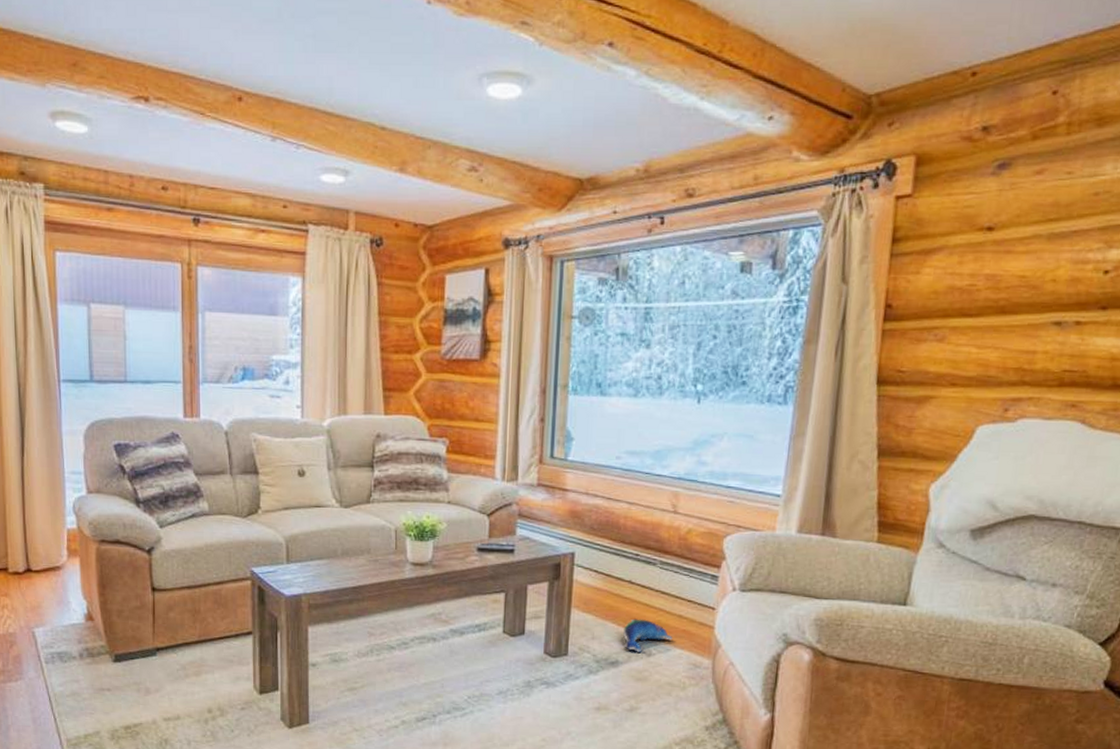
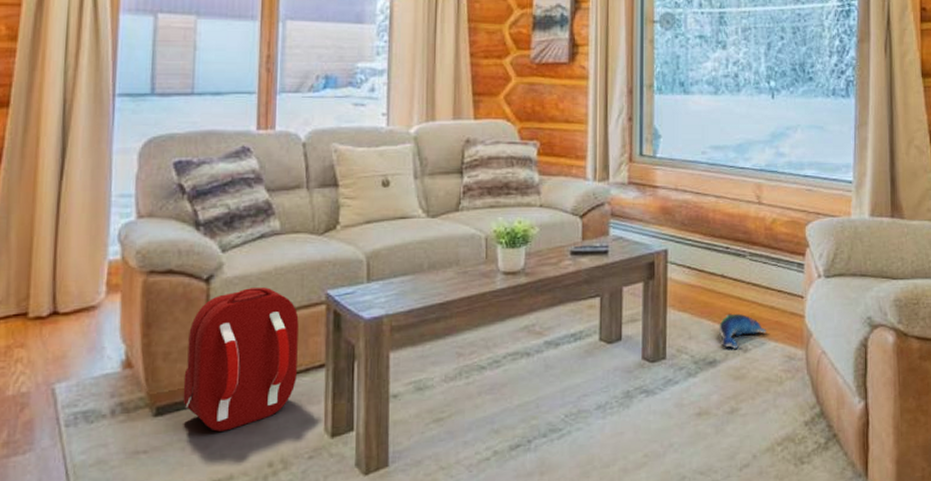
backpack: none [135,561,228,680] -> present [183,287,299,432]

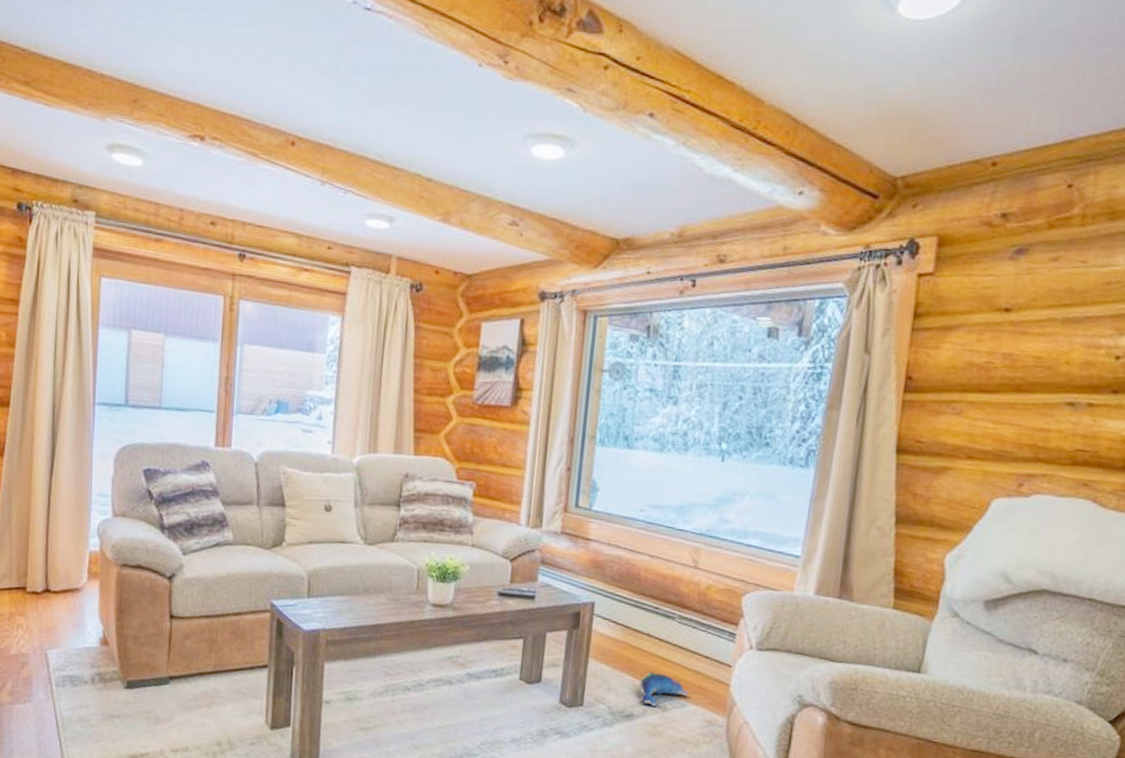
backpack: present [183,287,299,432] -> none [148,589,247,710]

